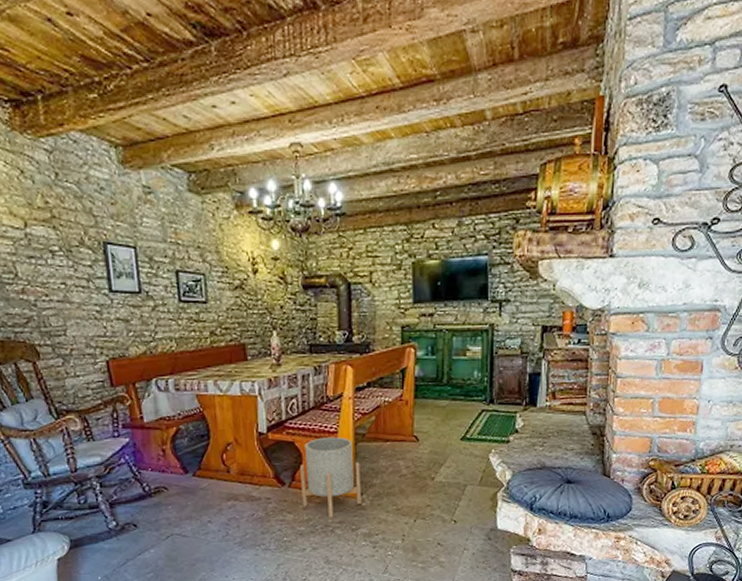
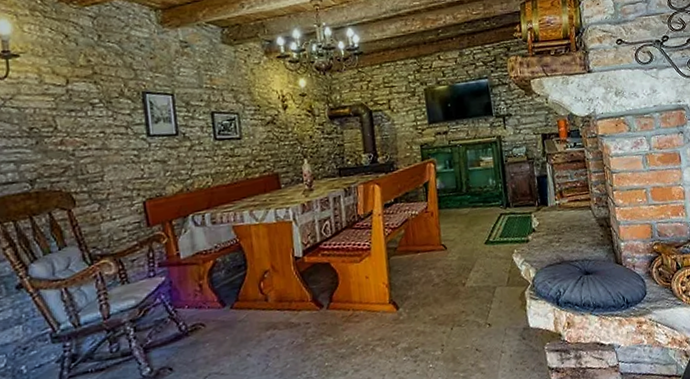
planter: present [300,436,361,517] -> none [337,253,399,336]

